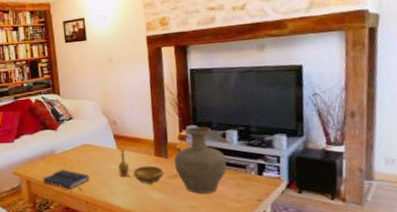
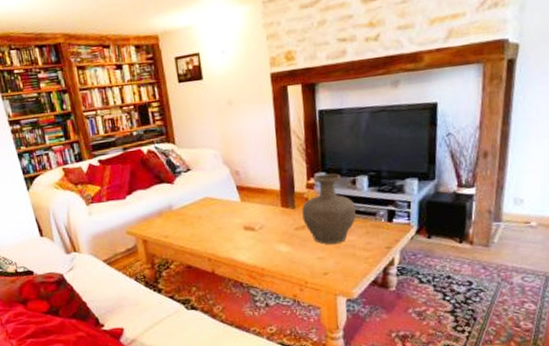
book: present [43,169,89,191] -> none [161,225,212,248]
decorative bowl: present [118,148,164,184] -> none [242,200,291,237]

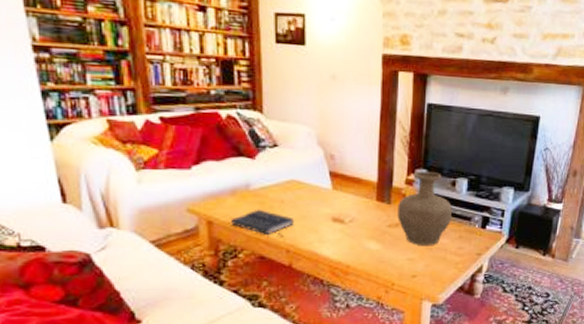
book: none [161,225,212,248] -> present [231,209,294,237]

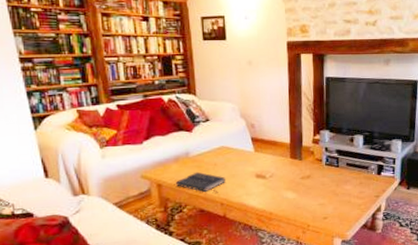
vase: present [397,171,452,245] -> none [308,131,352,192]

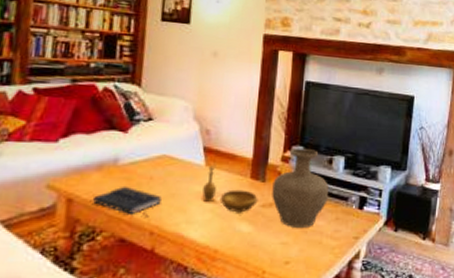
decorative bowl: none [255,151,298,185] -> present [202,165,258,213]
vase: none [308,131,352,192] -> present [272,147,328,227]

